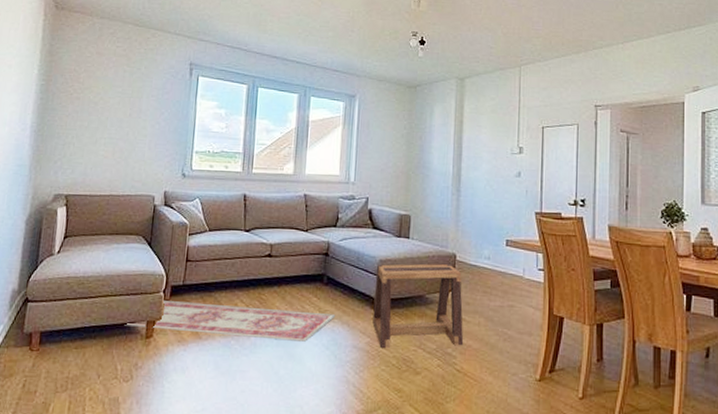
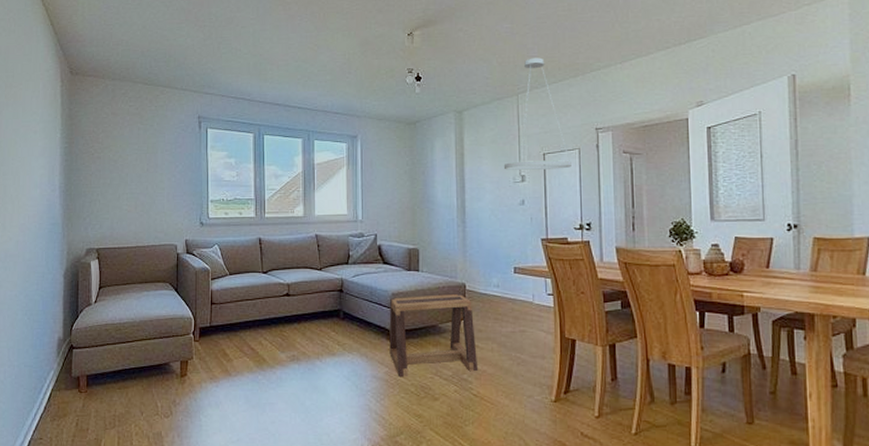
rug: present [124,301,336,342] -> none [160,342,354,374]
pendant light: none [502,31,569,144] -> present [503,57,571,171]

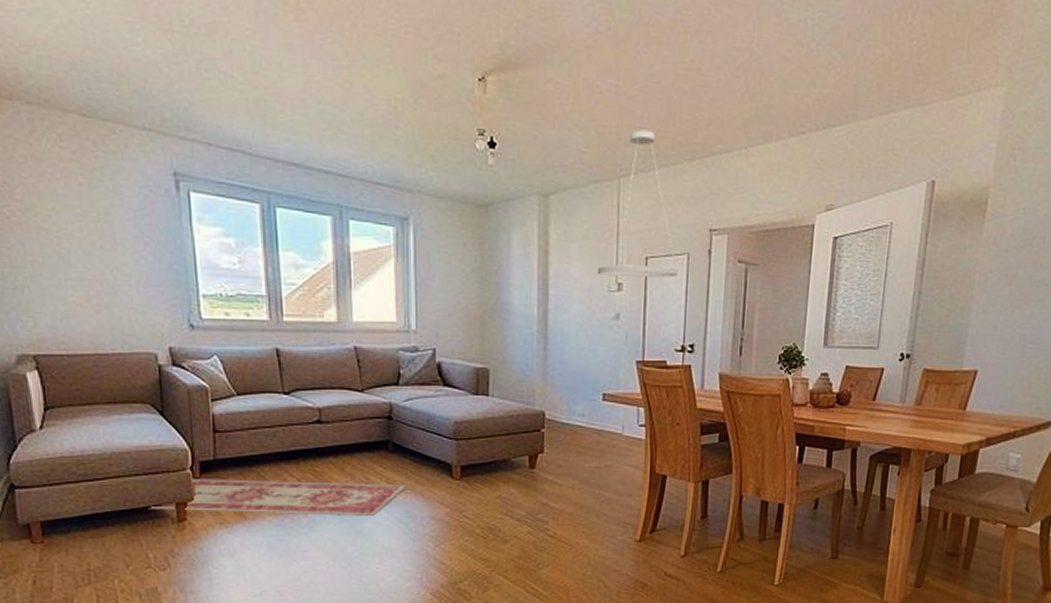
rug: none [160,342,354,374] -> present [148,479,407,516]
stool: present [389,293,479,378] -> none [451,422,556,519]

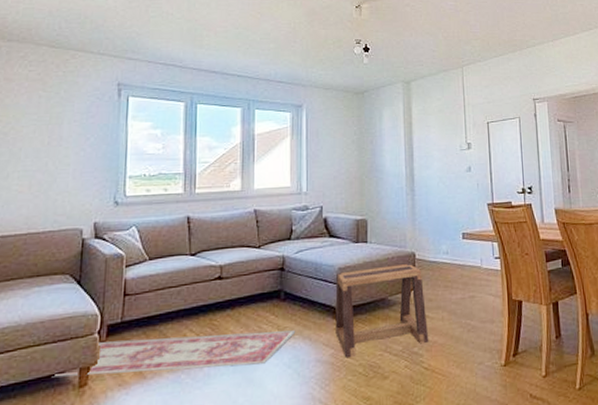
stool: none [451,422,556,519] -> present [335,263,429,359]
pendant light: present [597,130,678,278] -> none [450,33,513,139]

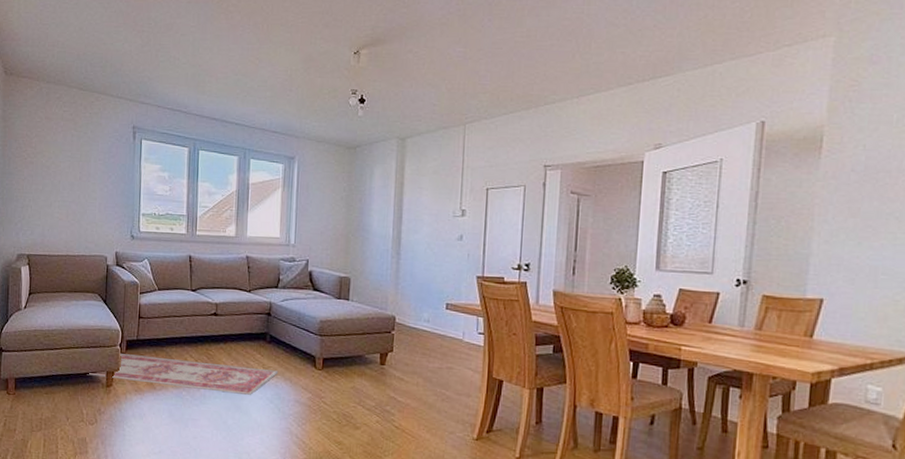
stool: present [335,263,429,359] -> none [314,324,402,405]

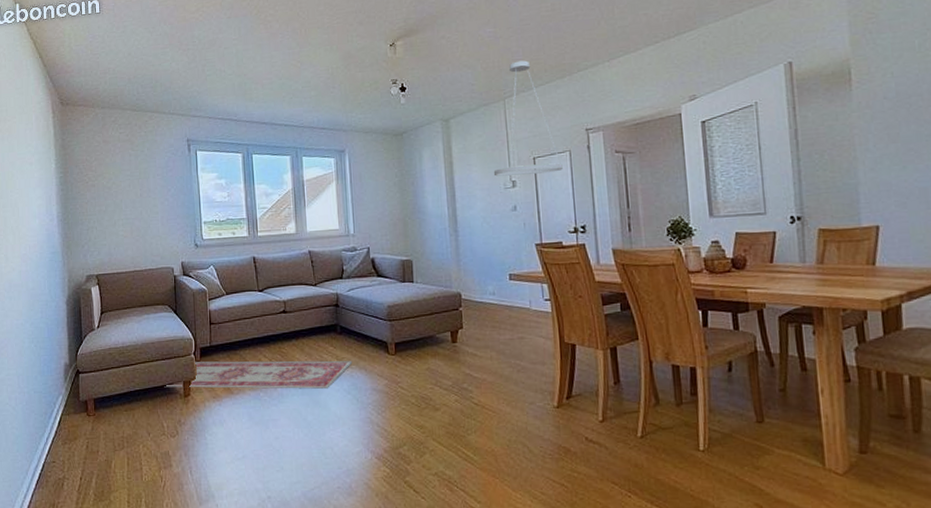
pendant light: none [444,86,515,206] -> present [493,60,563,177]

